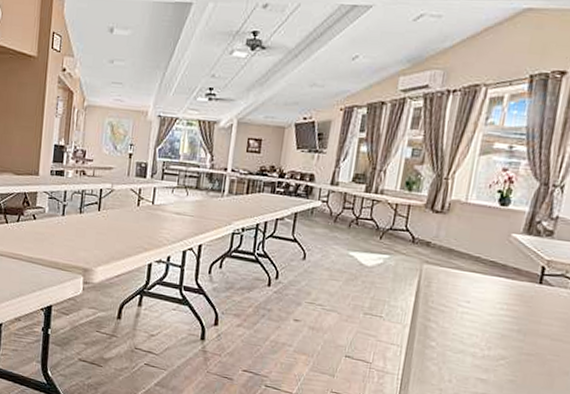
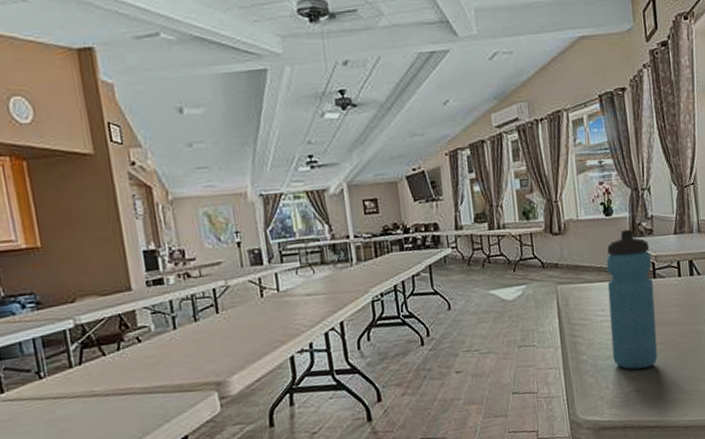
water bottle: none [465,224,544,375] -> present [606,229,658,370]

